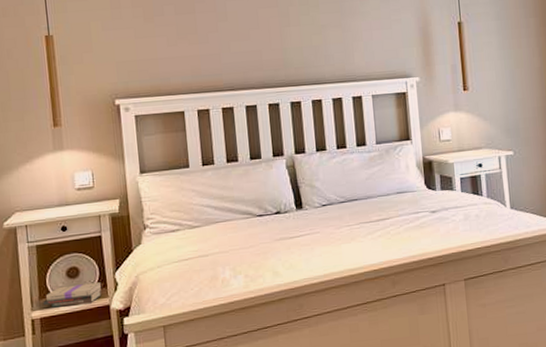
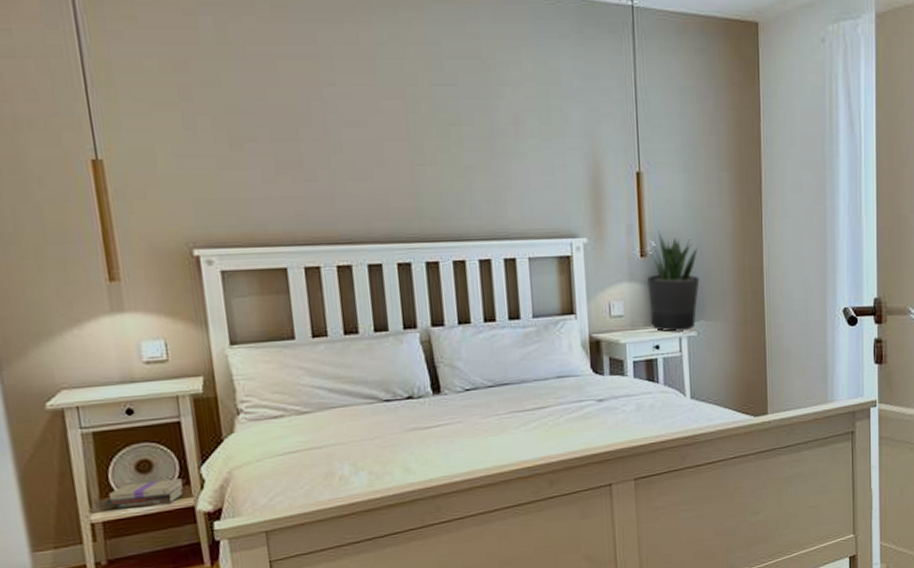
planter: none [470,68,514,152] -> present [647,230,700,332]

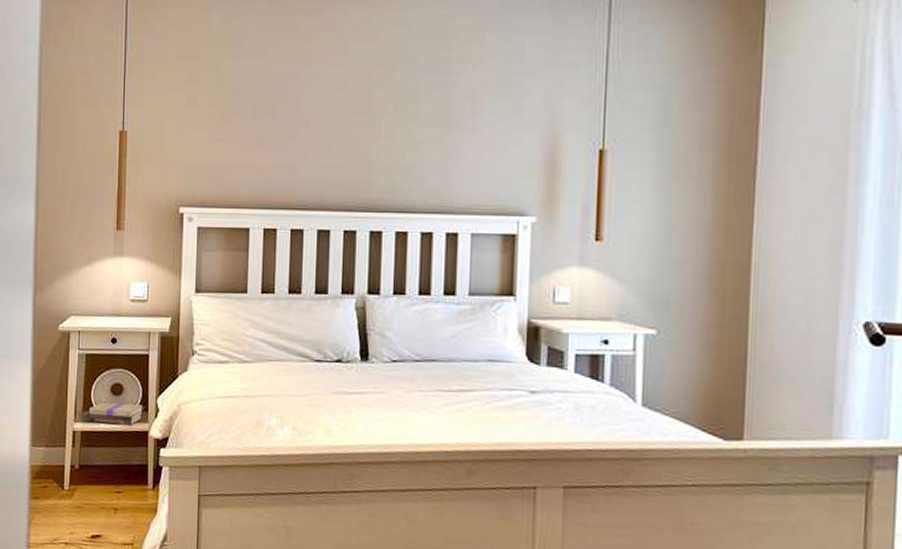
planter: present [647,230,700,332] -> none [599,213,669,328]

